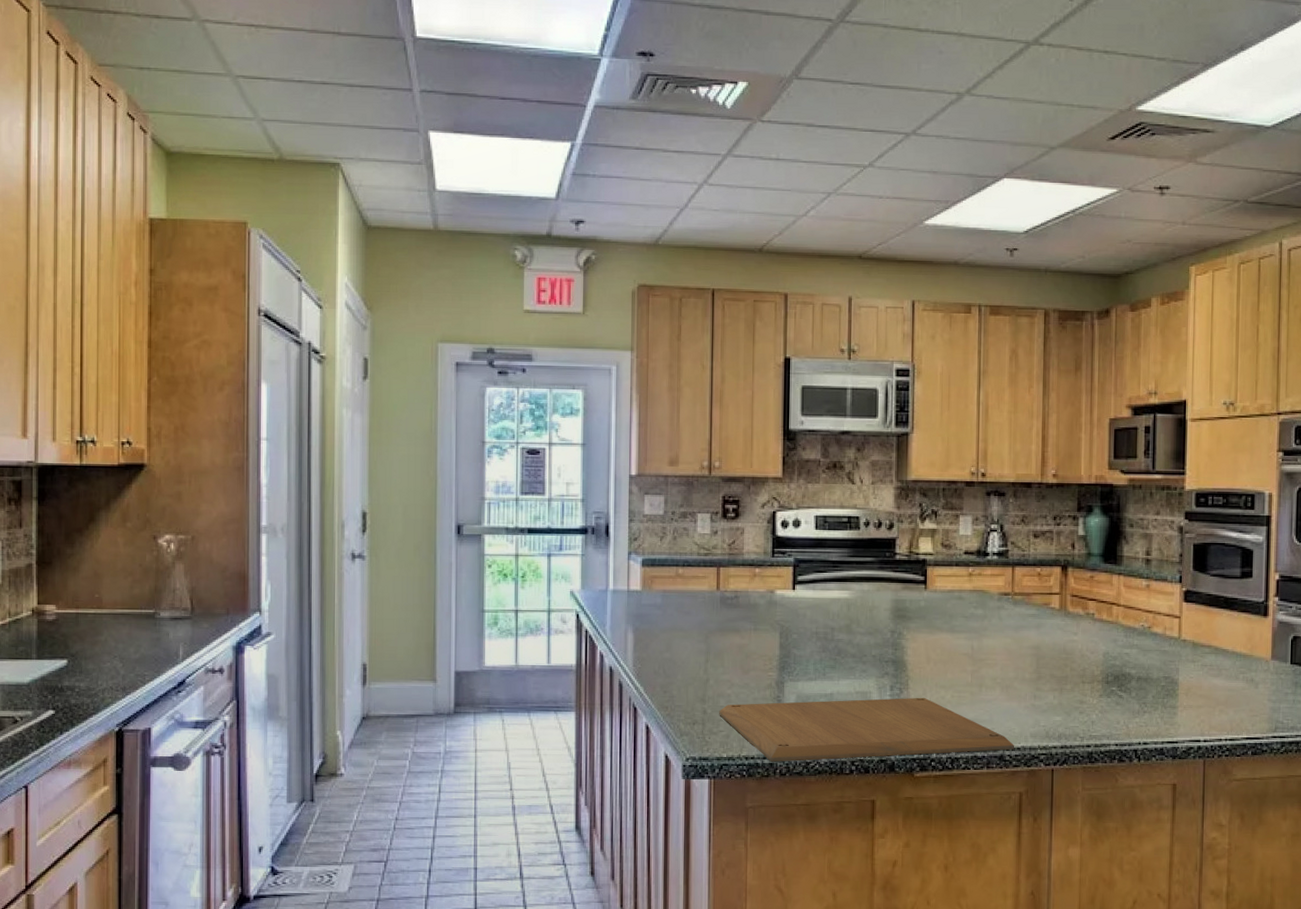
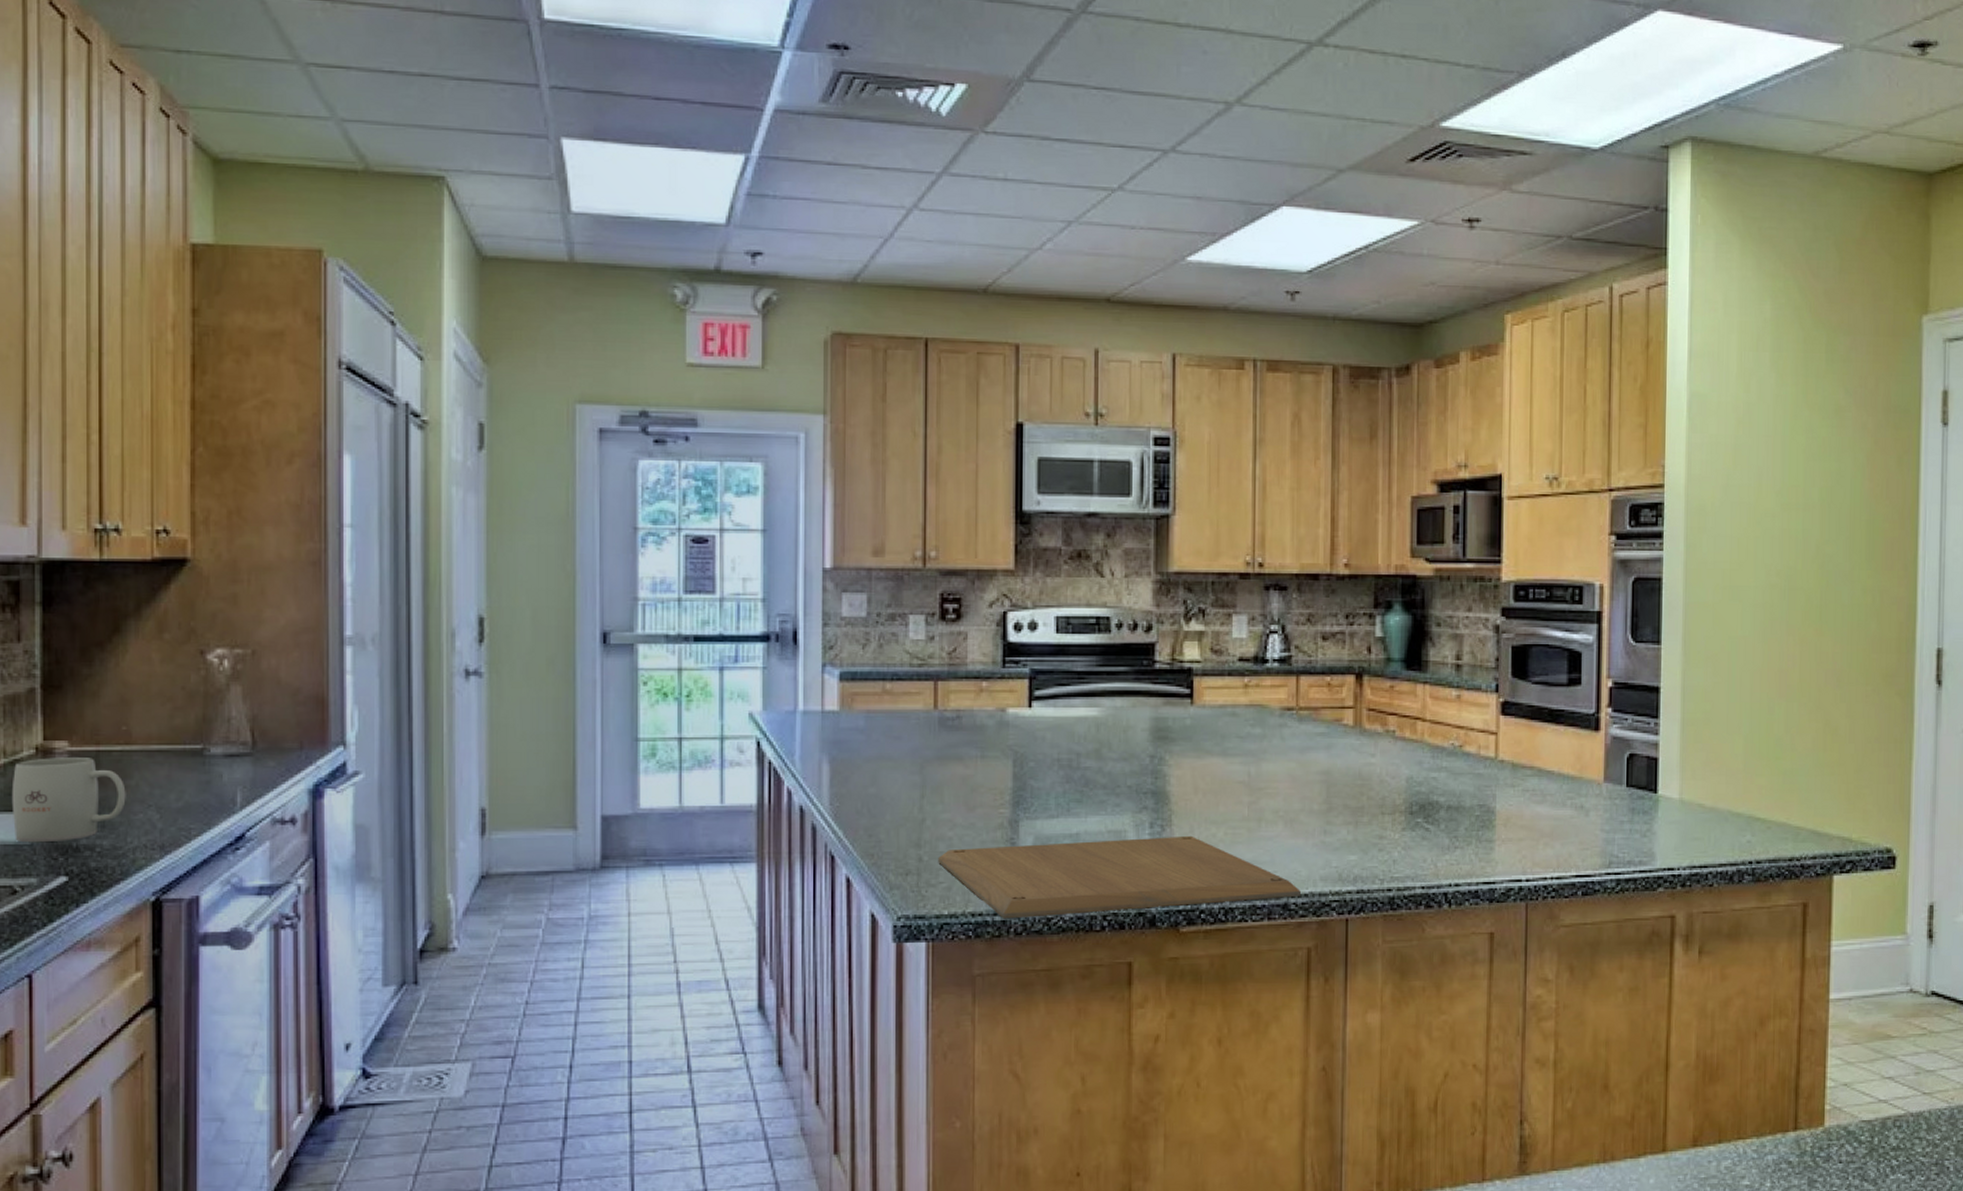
mug: none [14,618,98,684] -> present [11,758,126,843]

